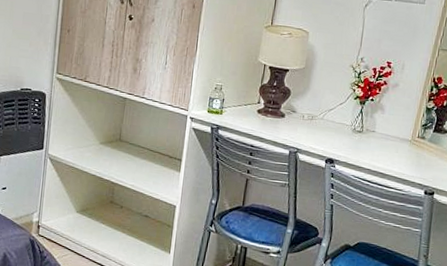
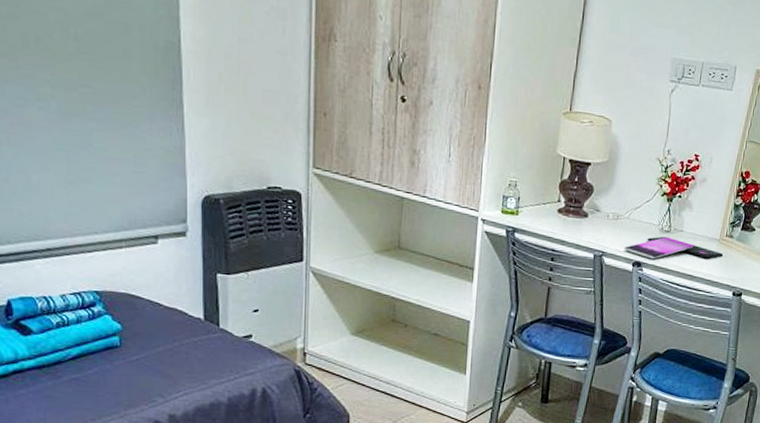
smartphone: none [318,136,416,159] -> present [624,236,724,259]

